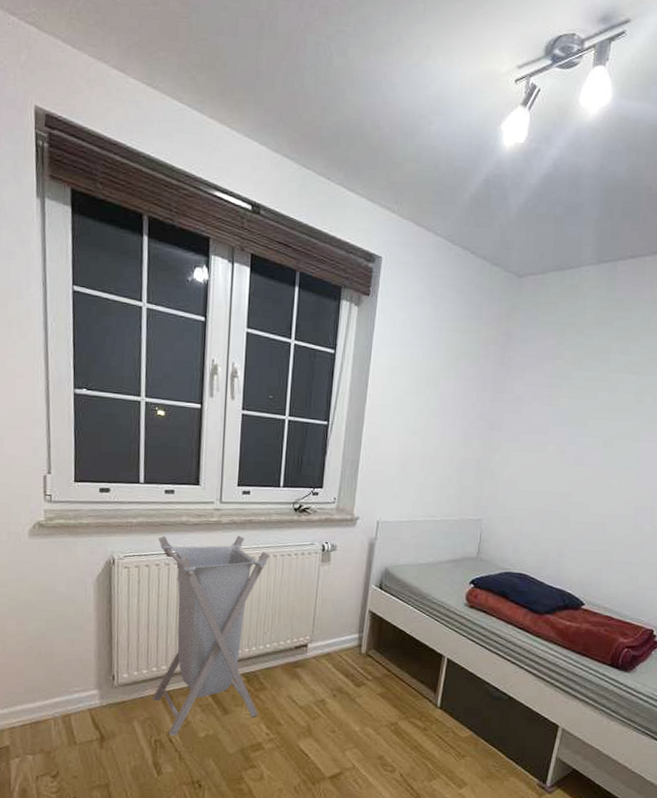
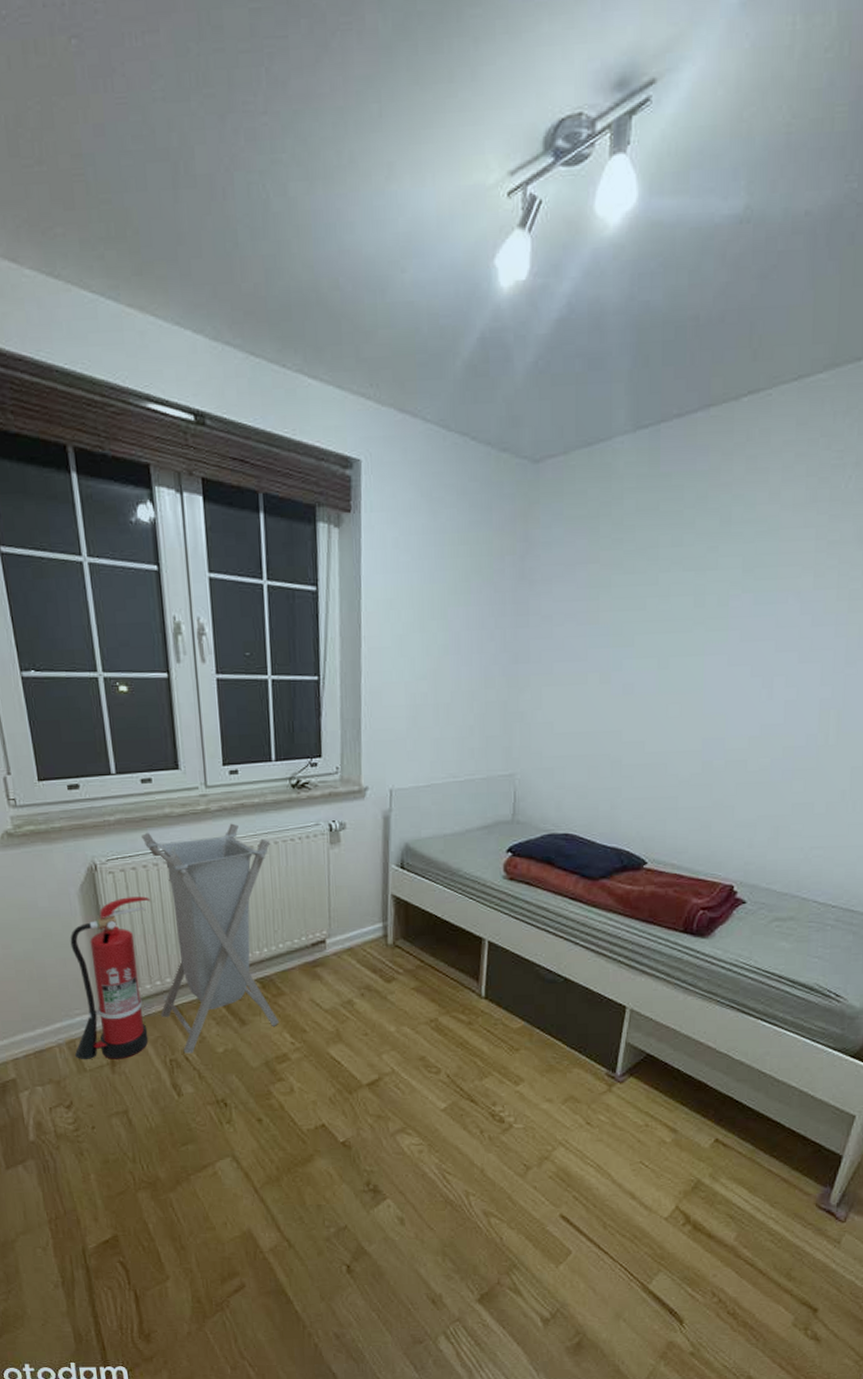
fire extinguisher: none [68,590,158,736] -> present [70,896,151,1060]

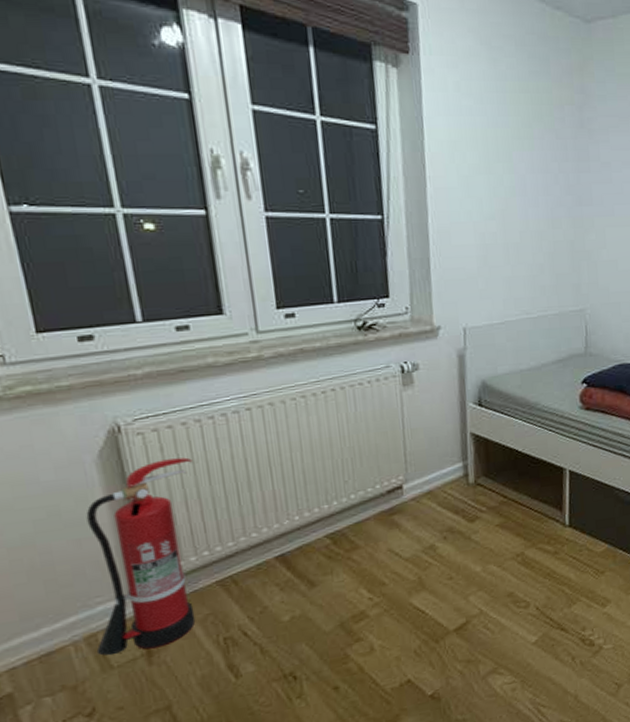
laundry hamper: present [141,823,280,1054] -> none [178,370,355,629]

